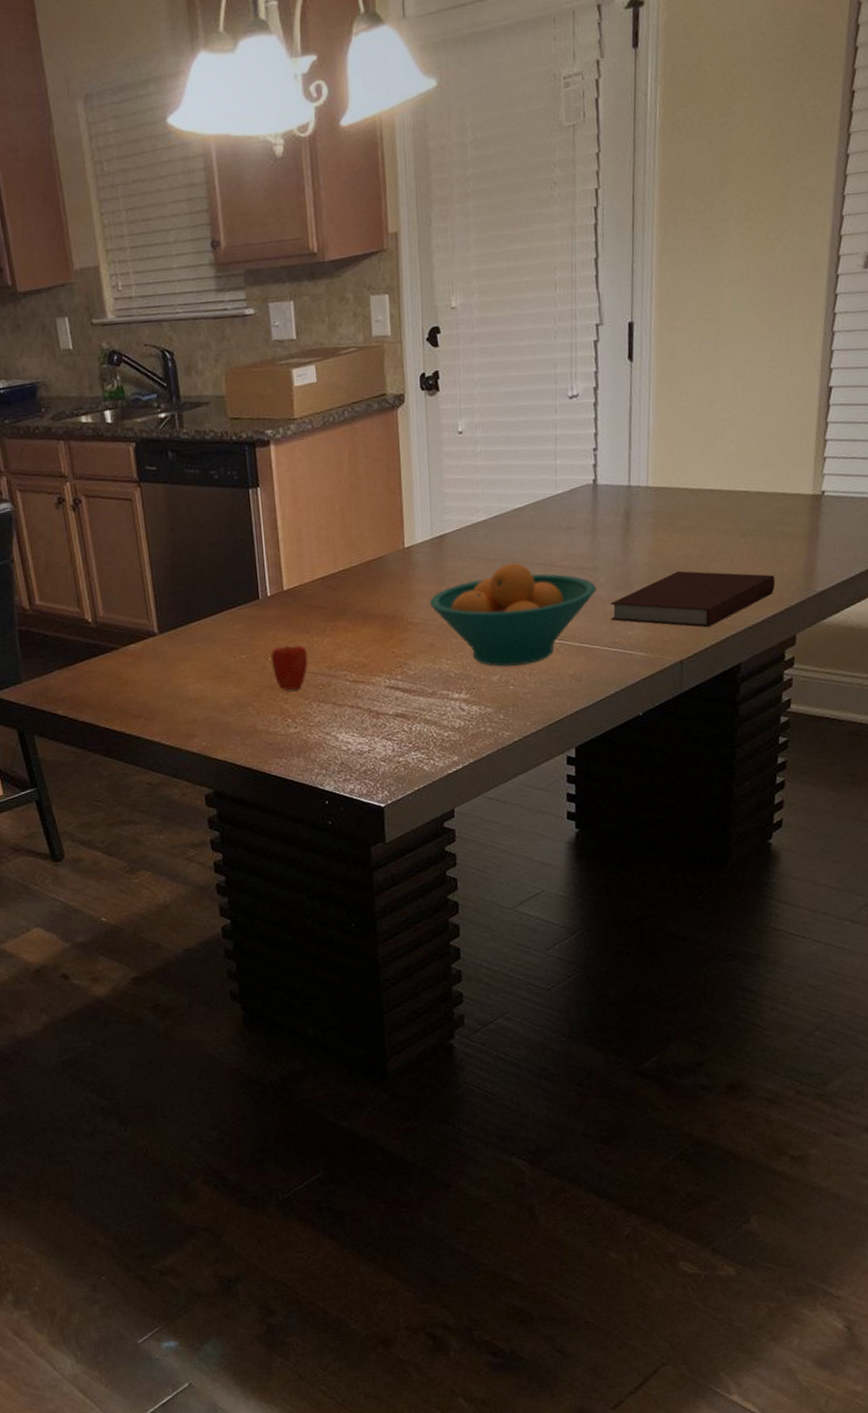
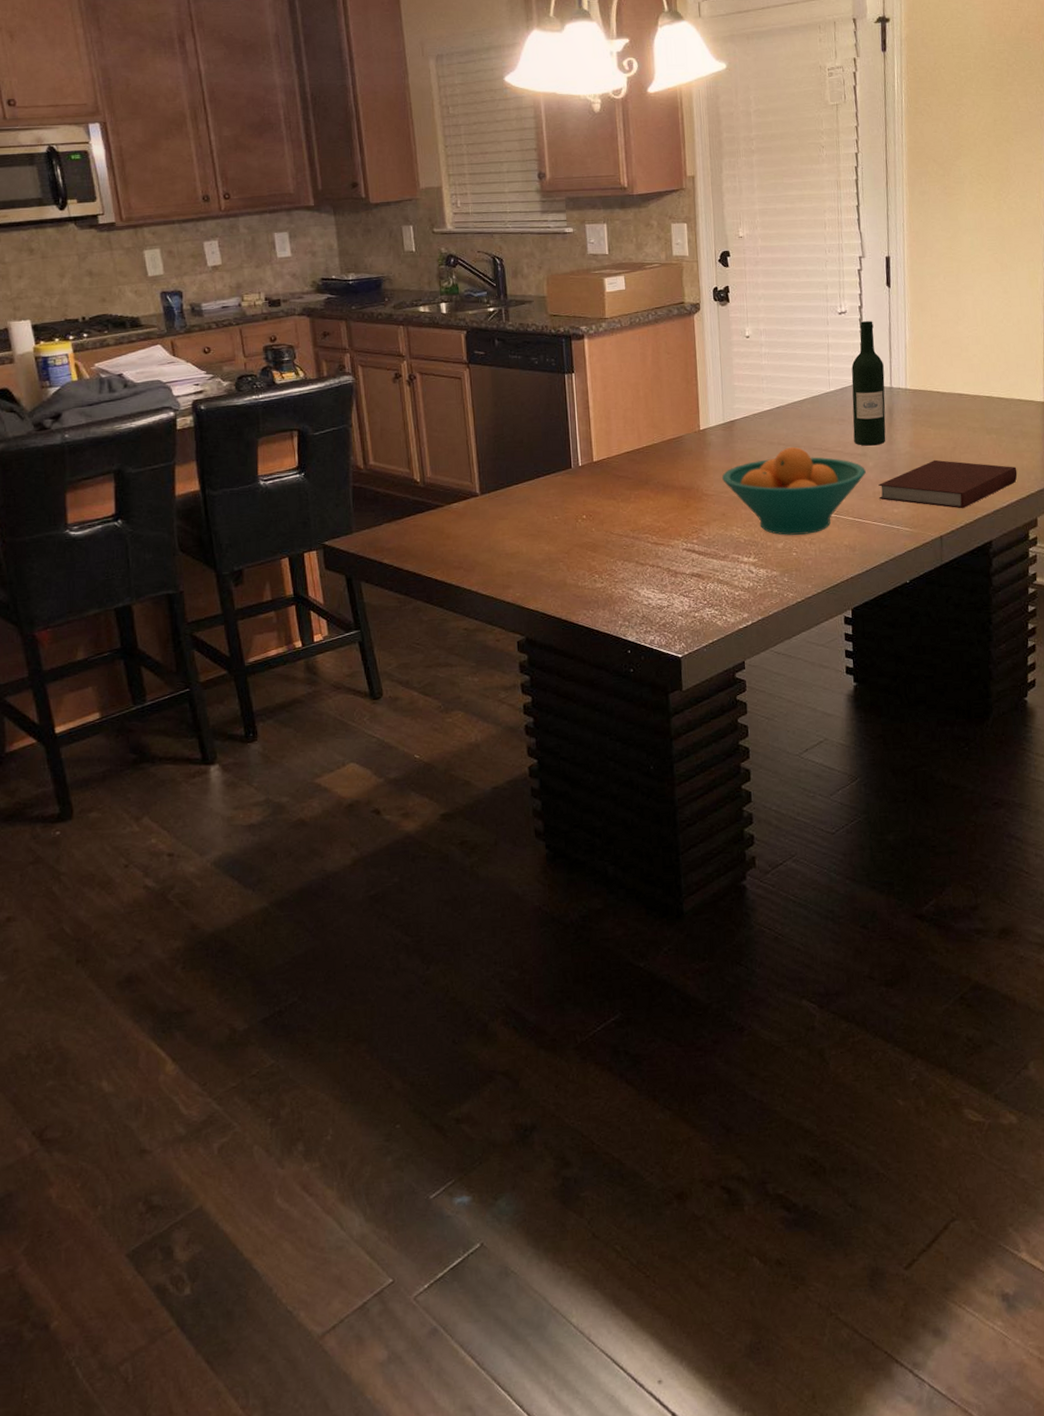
apple: present [270,645,308,690] -> none [580,510,614,549]
wine bottle: none [582,405,622,558] -> present [851,321,886,446]

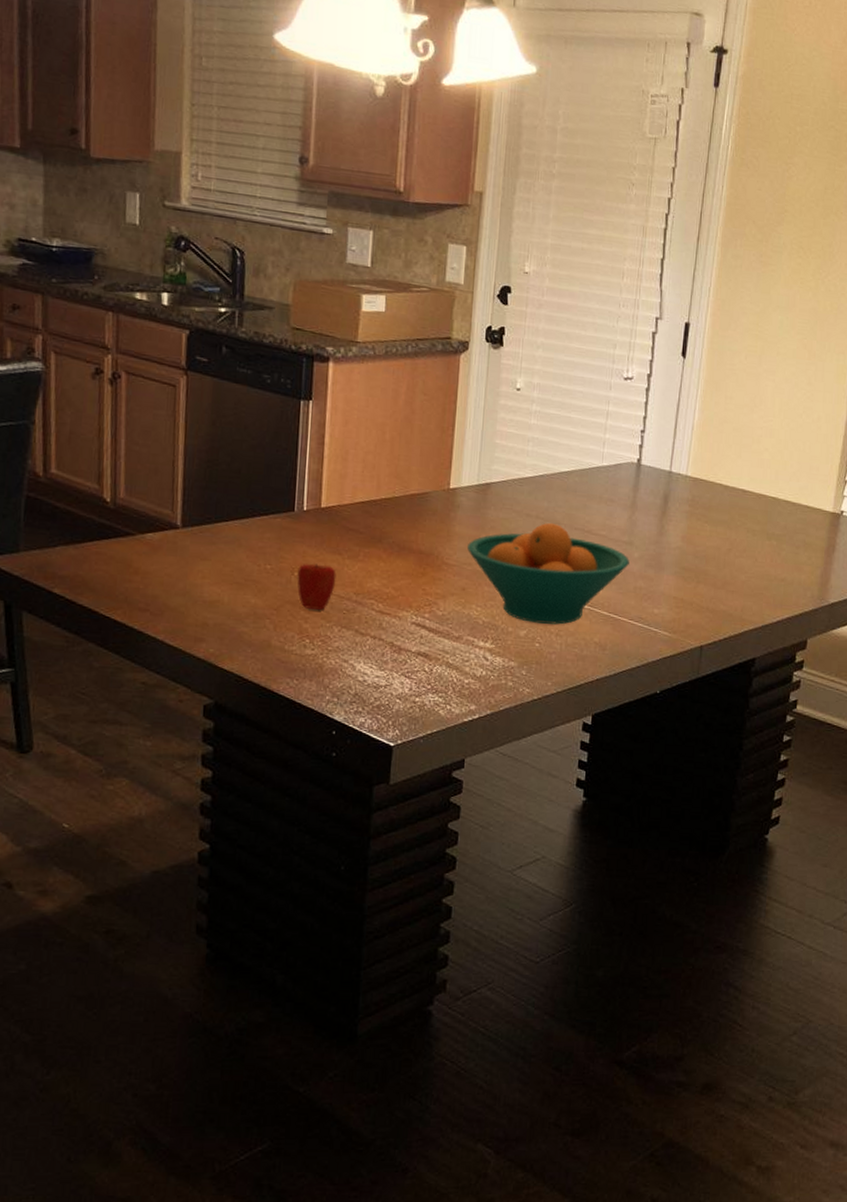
apple: none [580,510,614,549] -> present [297,563,336,610]
wine bottle: present [851,321,886,446] -> none [621,392,666,535]
notebook: present [878,459,1018,509] -> none [639,559,794,619]

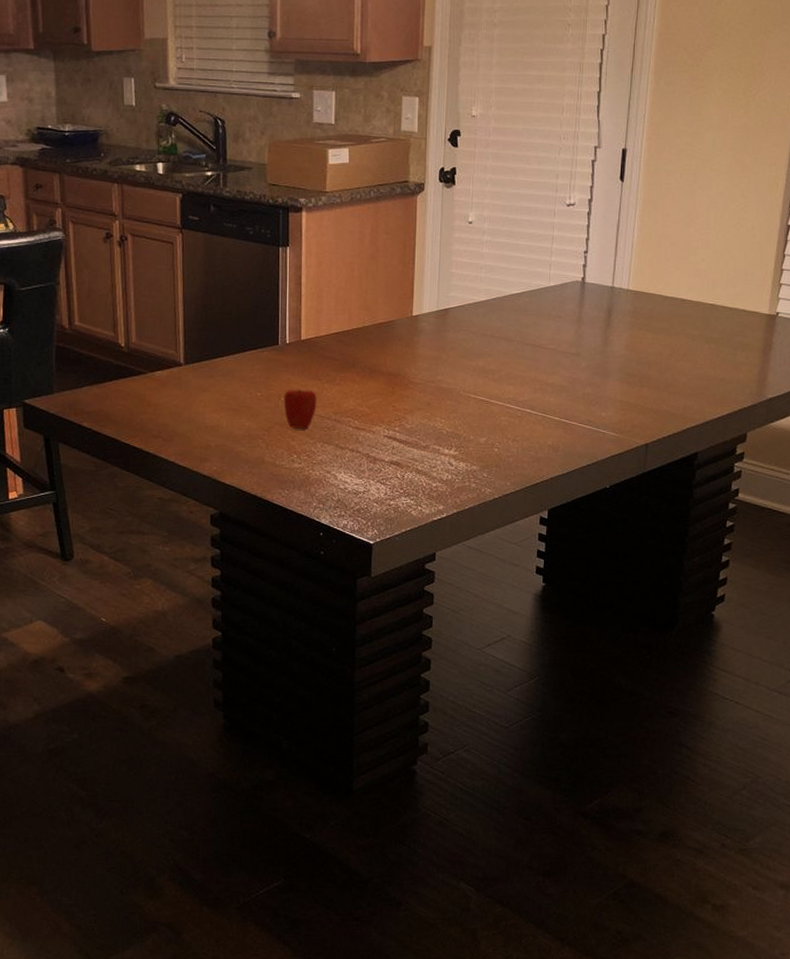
fruit bowl: present [467,522,629,625] -> none [431,340,577,431]

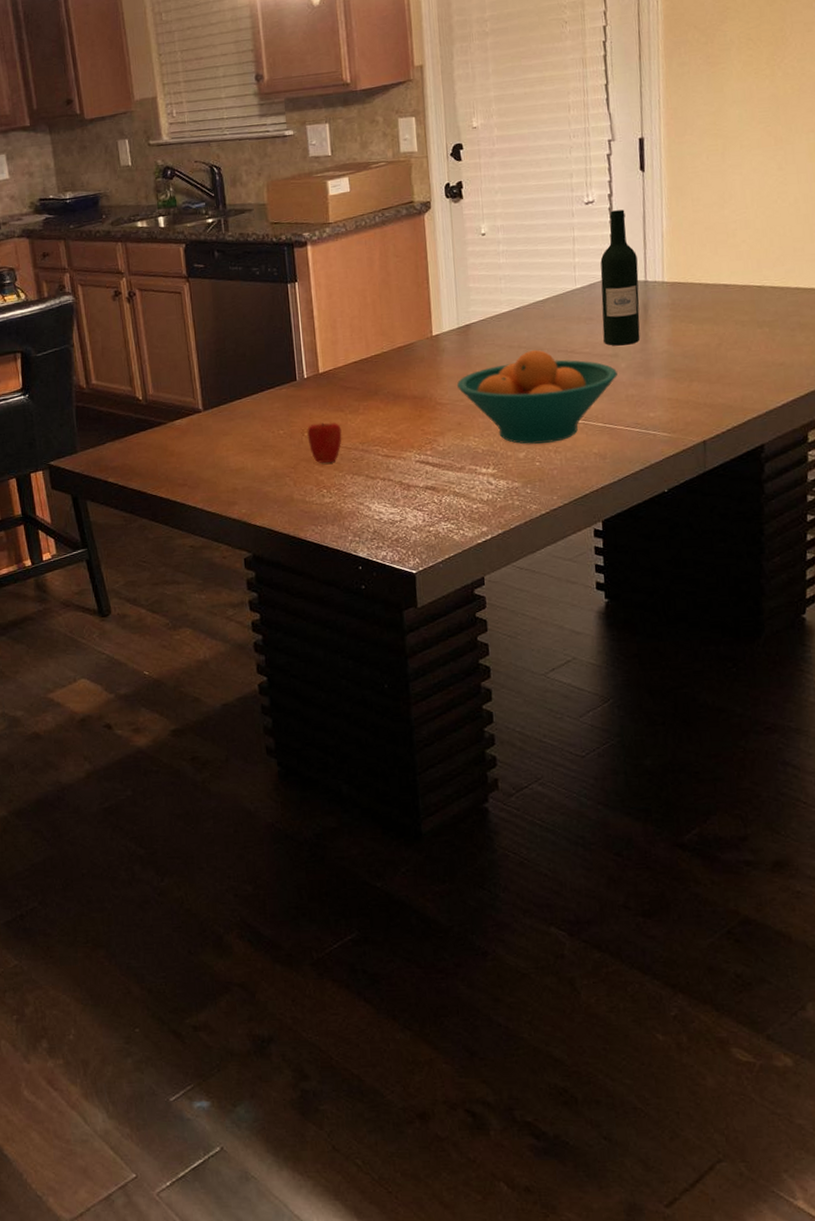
fruit bowl: none [431,340,577,431] -> present [457,349,617,444]
wine bottle: none [569,215,608,346] -> present [600,209,640,346]

